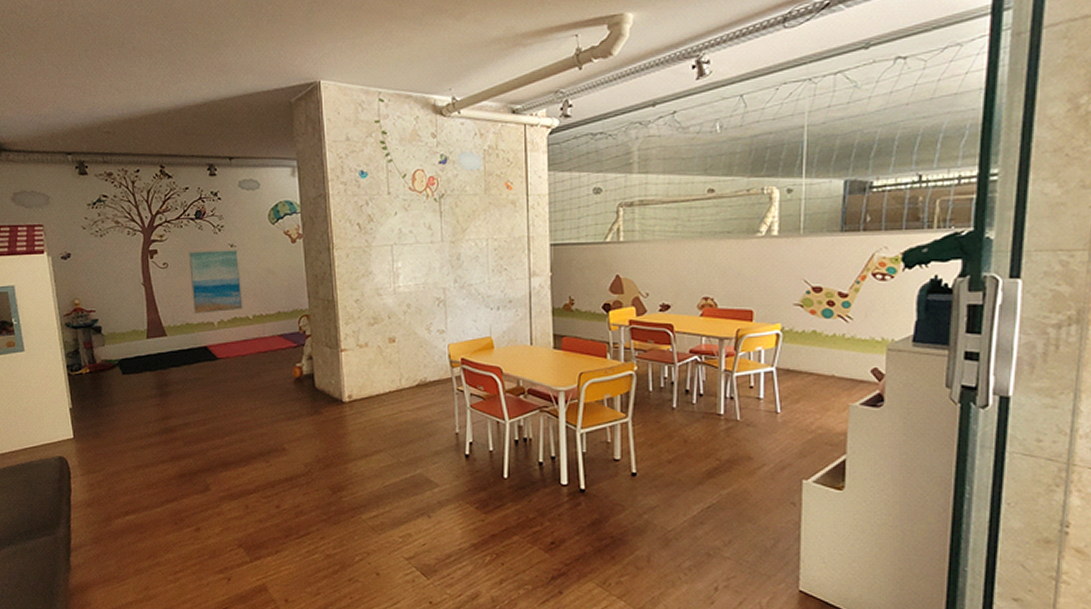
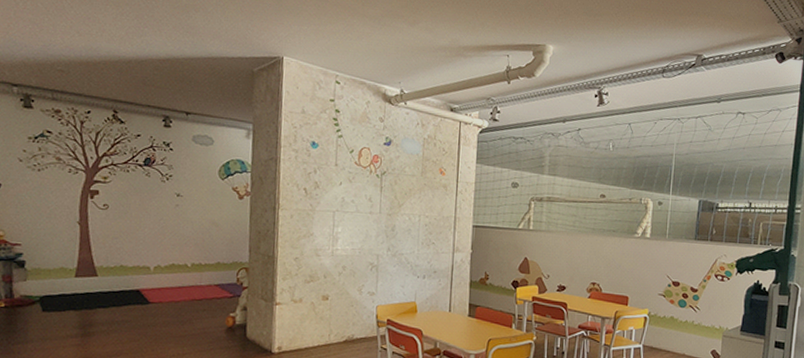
wall art: present [188,250,243,314] -> none [130,195,185,258]

